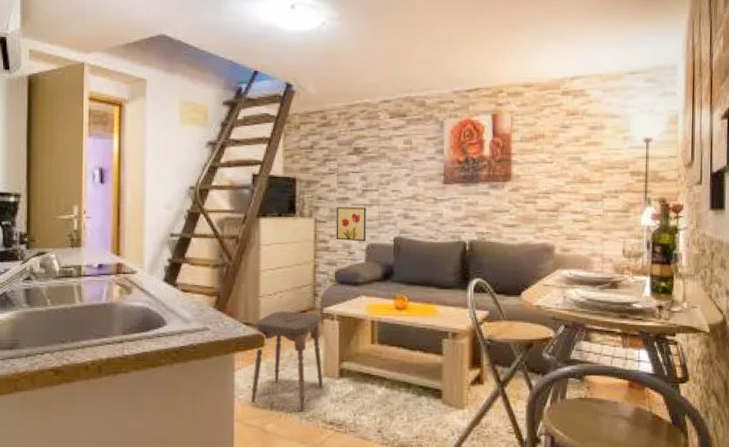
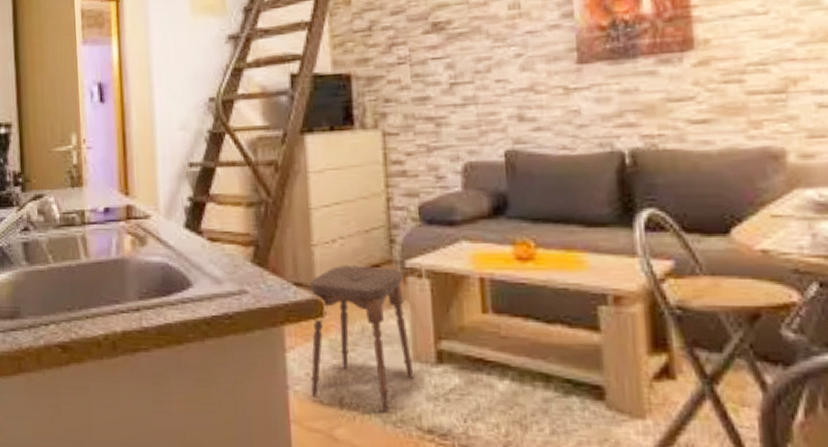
wall art: present [336,207,366,242] -> none [412,109,461,160]

